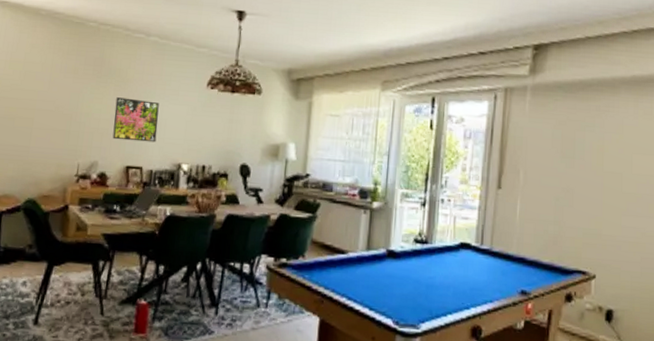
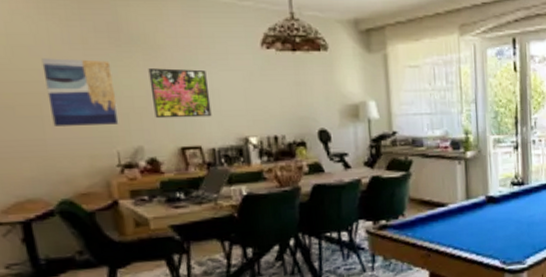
wall art: none [37,82,90,141] -> present [41,58,119,126]

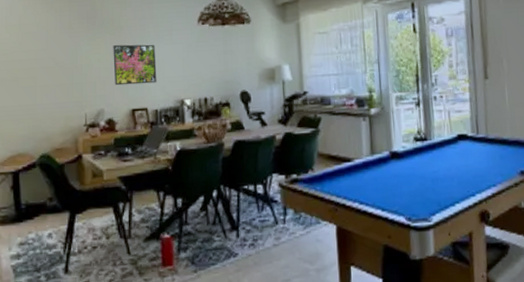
wall art: present [41,58,119,126] -> none [40,40,88,94]

